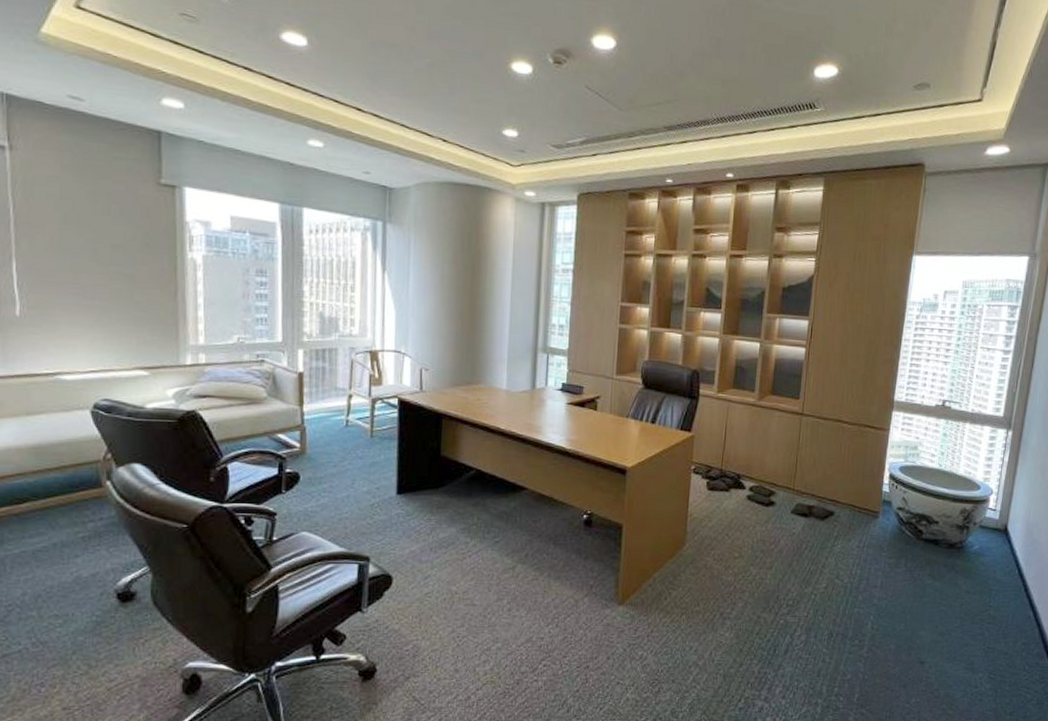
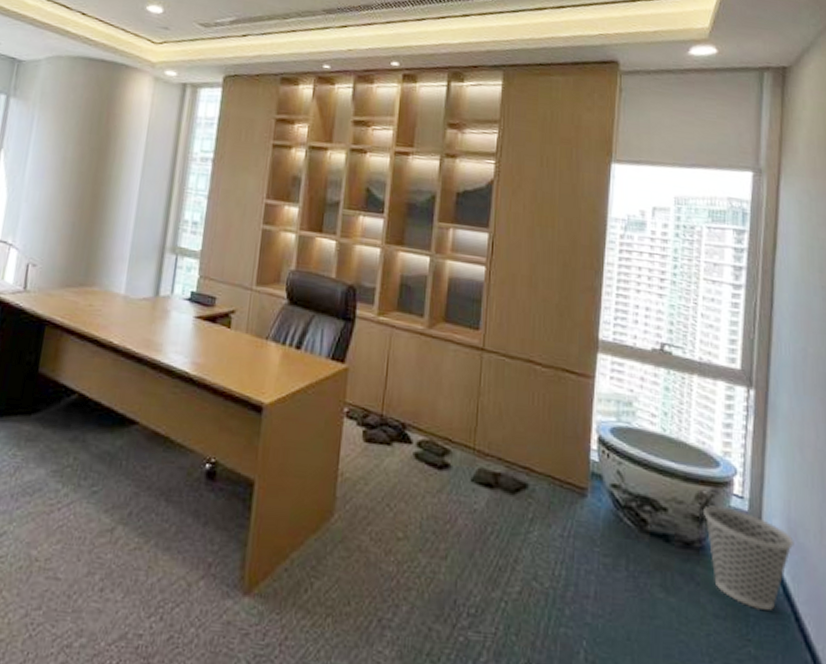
wastebasket: none [965,517,1030,586] -> present [704,505,794,611]

